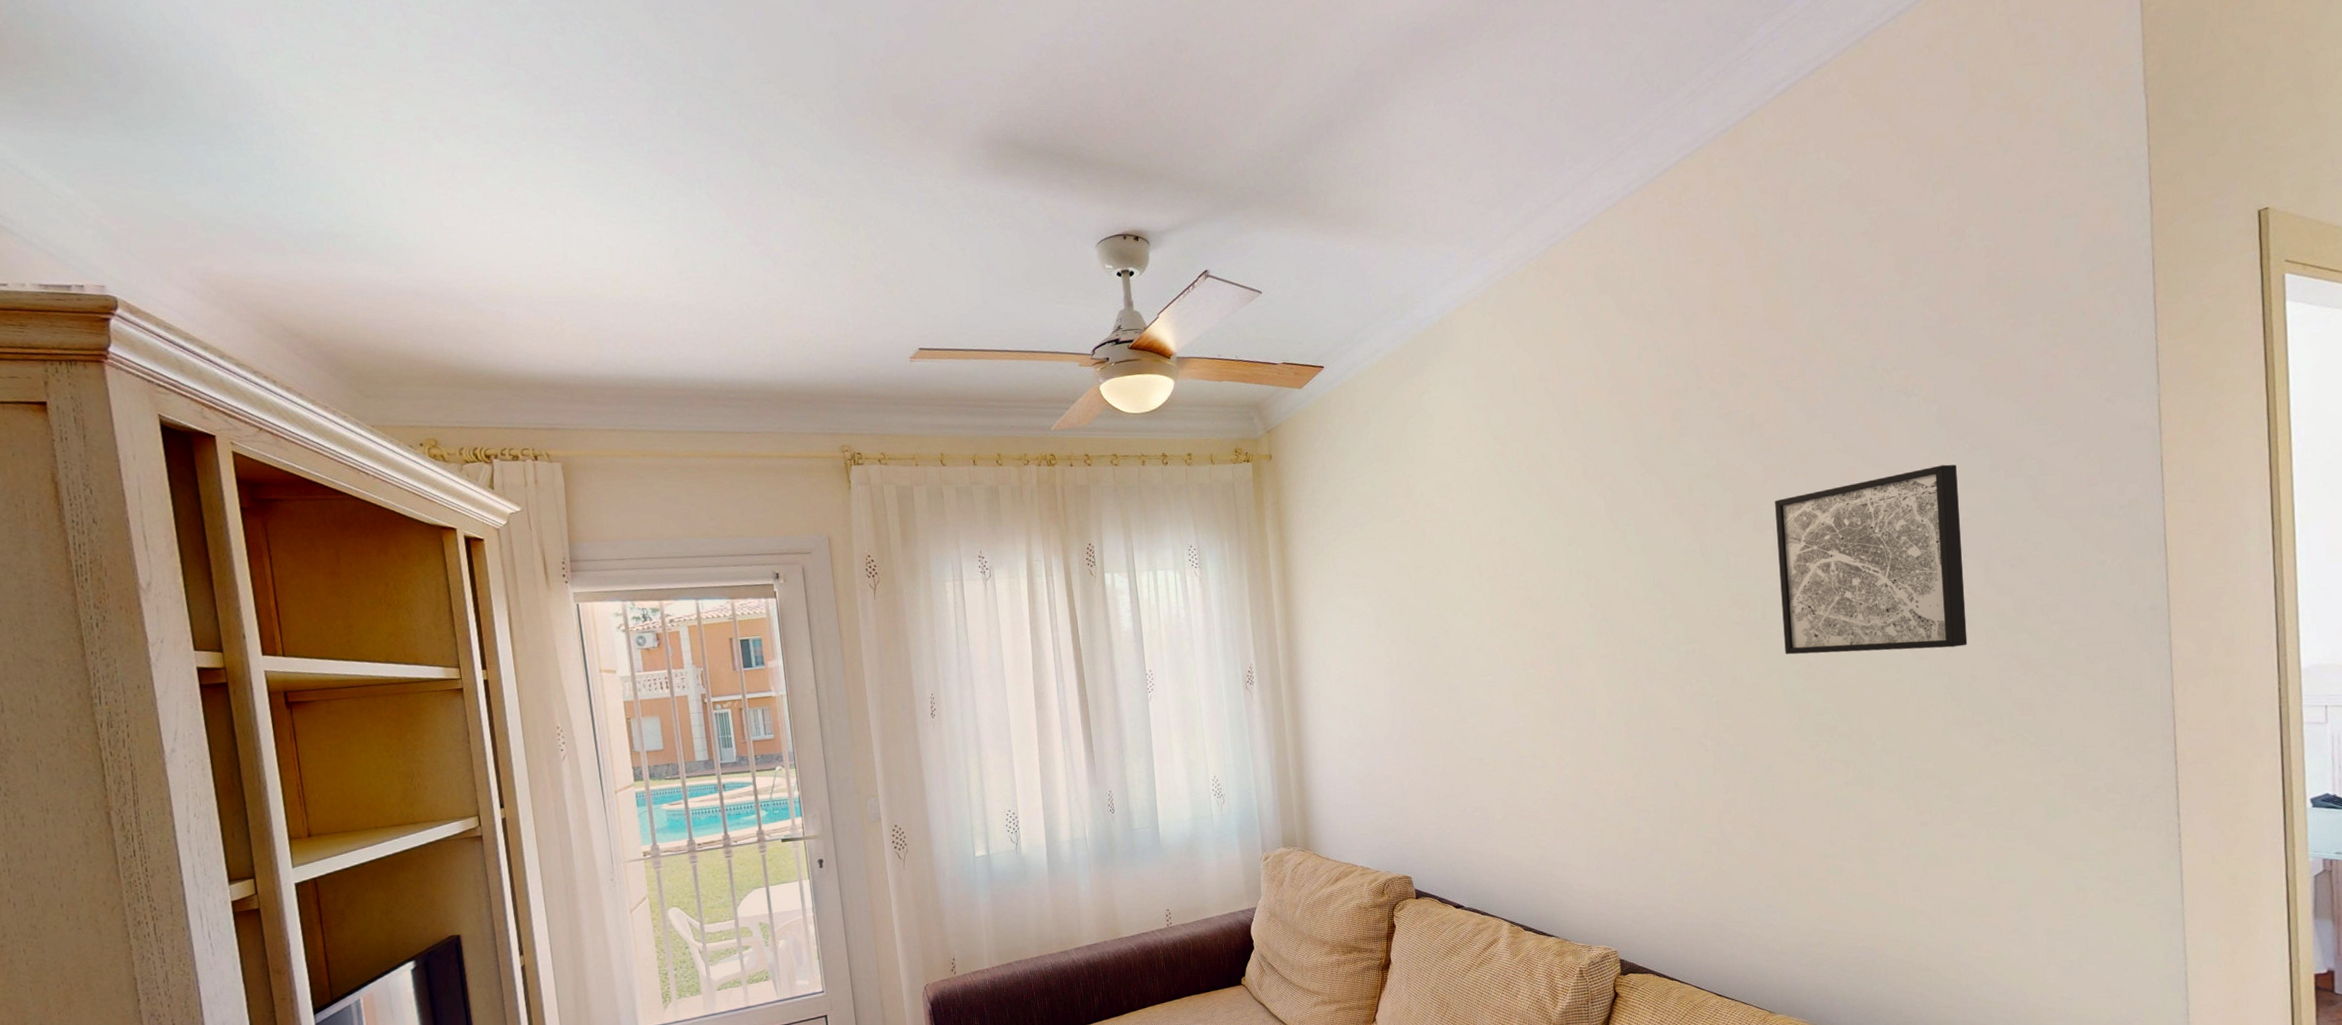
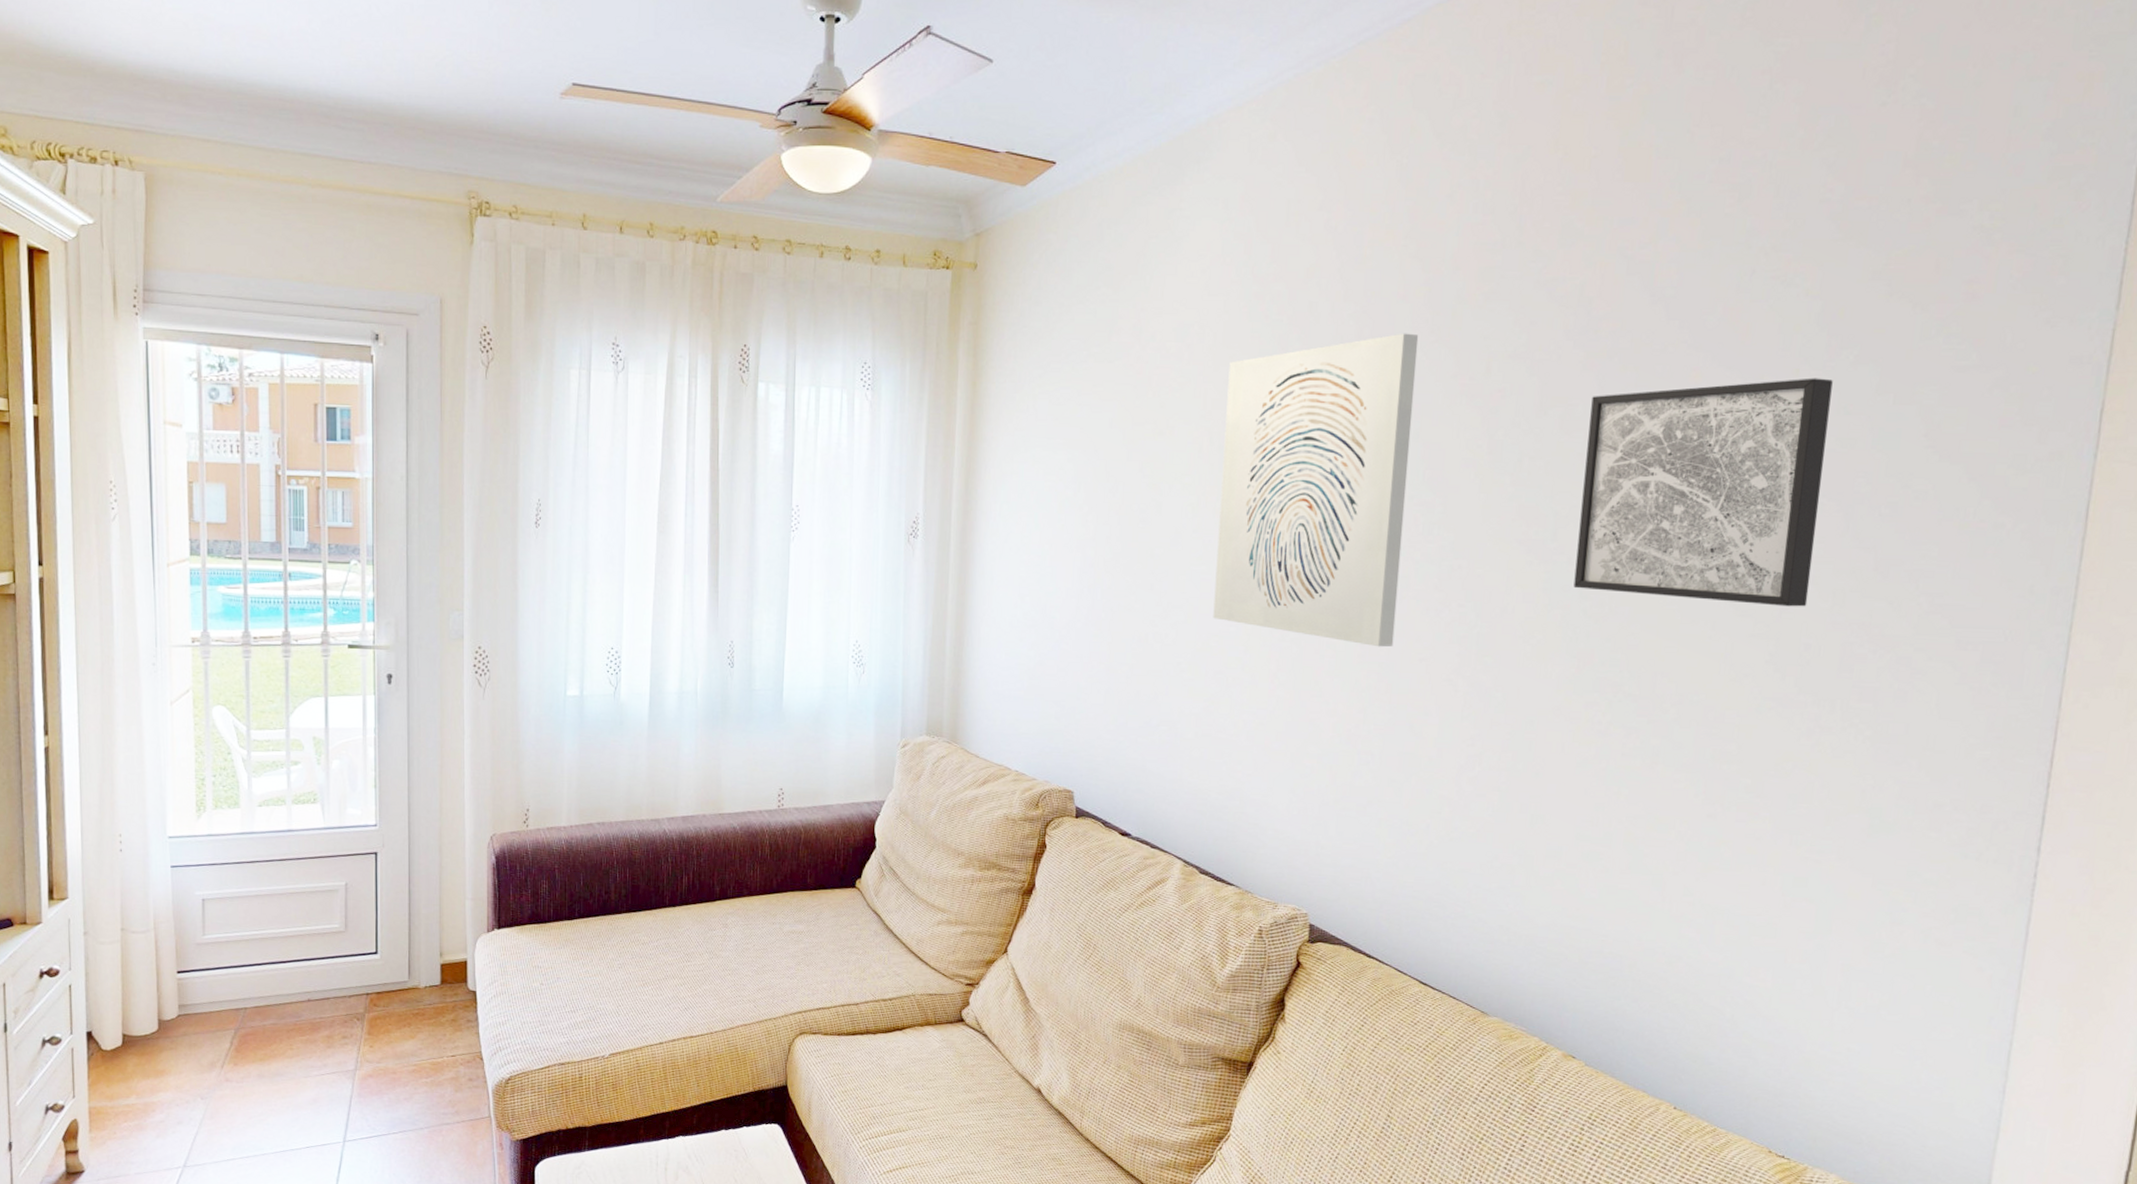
wall art: none [1486,468,1651,724] -> present [1213,333,1419,648]

